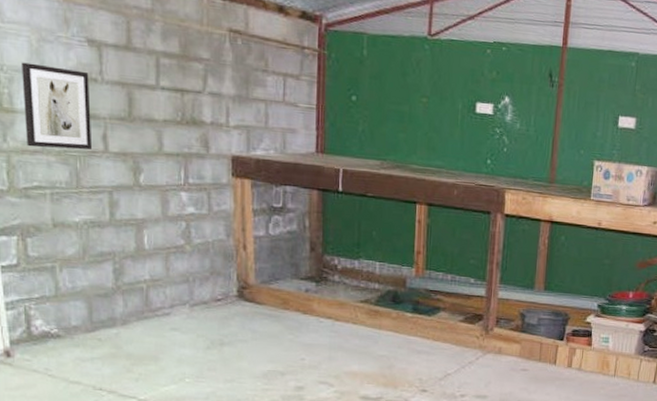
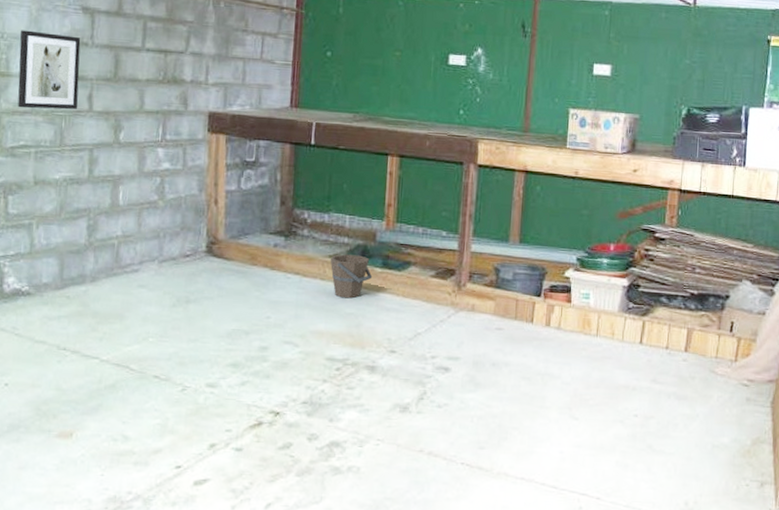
bucket: none [361,299,404,342] -> present [330,254,373,299]

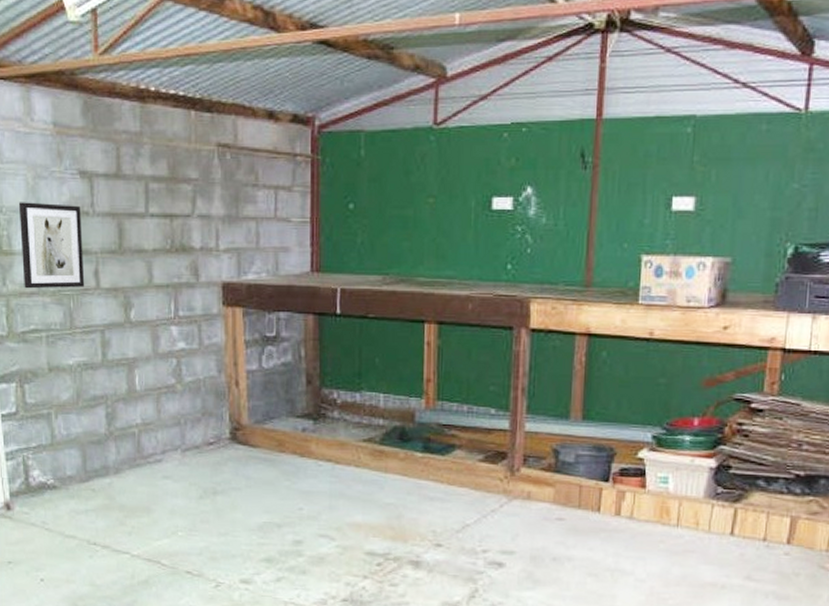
bucket: present [330,254,373,299] -> none [364,438,413,487]

